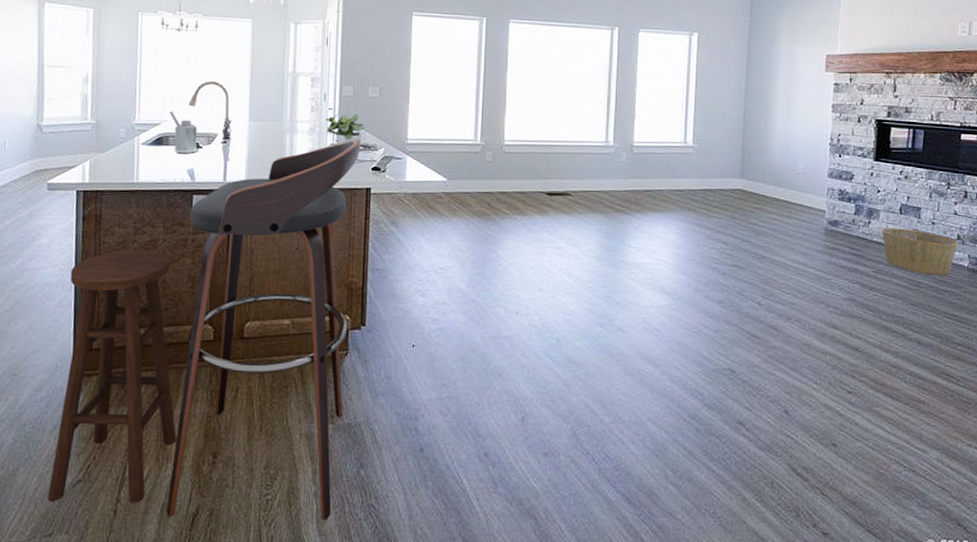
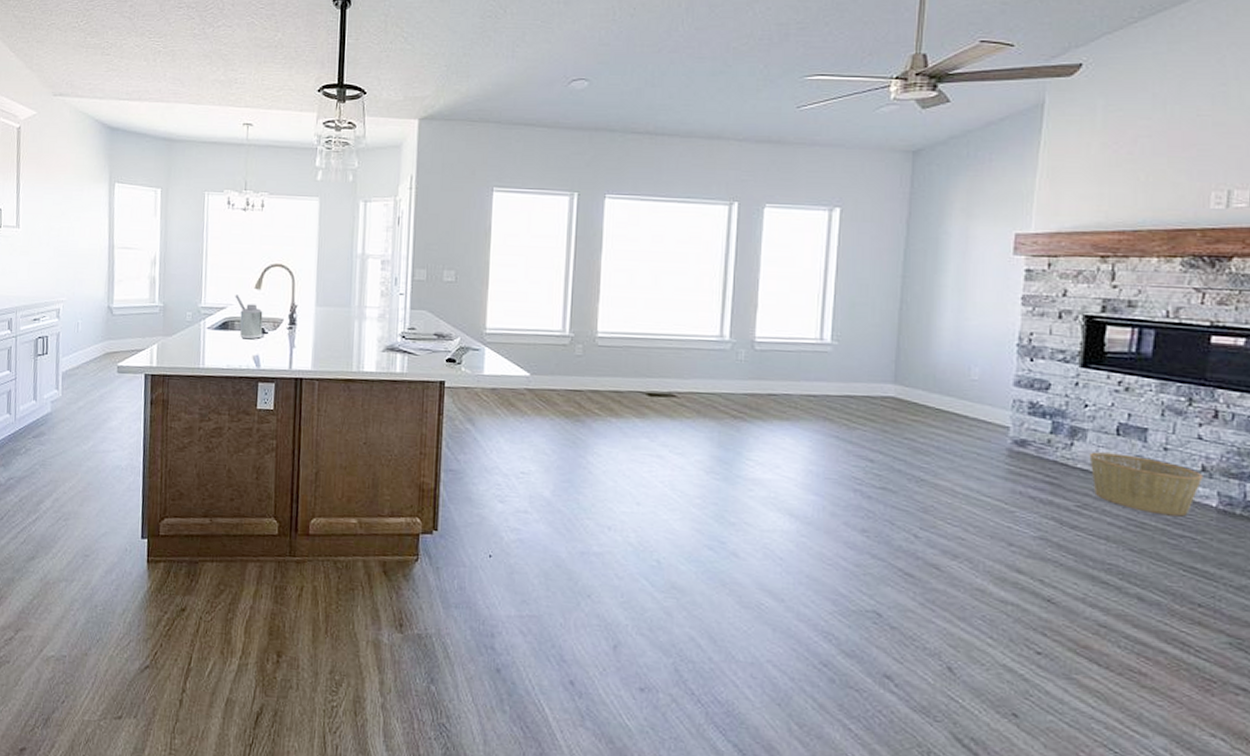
bar stool: present [48,249,177,503] -> none [117,436,241,695]
bar stool: present [166,138,361,521] -> none [231,326,435,736]
potted plant: present [325,113,364,144] -> none [396,299,438,333]

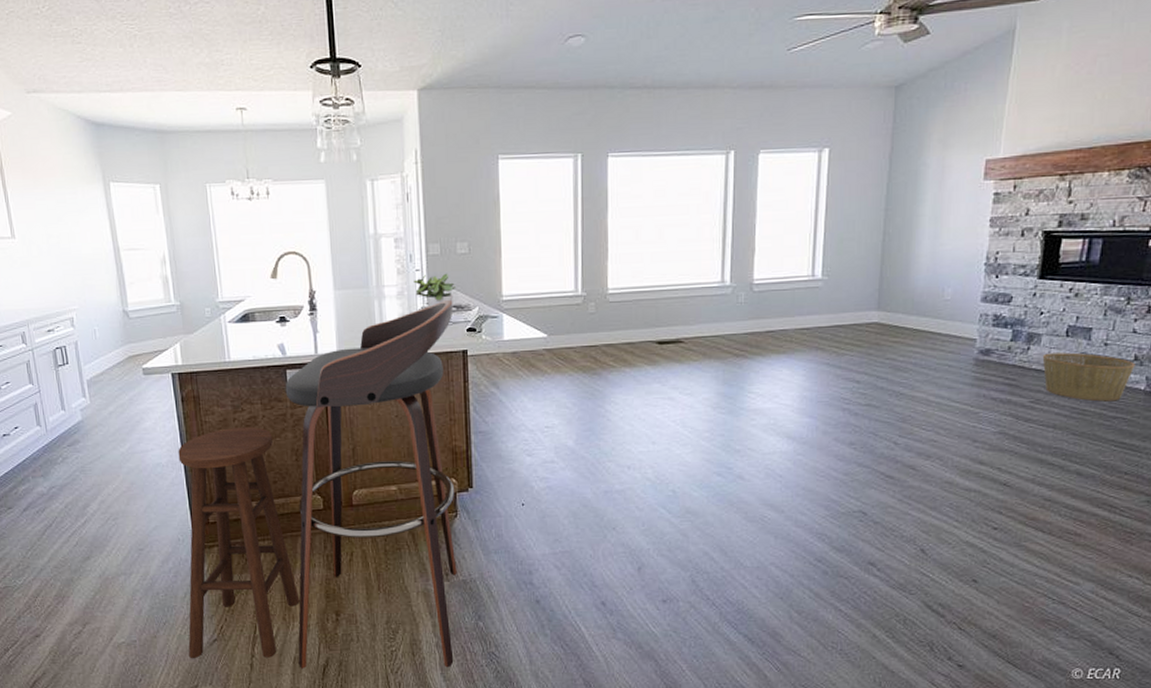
bar stool: none [117,436,241,695] -> present [178,426,300,658]
bar stool: none [231,326,435,736] -> present [285,299,457,669]
soap dispenser: present [235,295,263,340] -> none [252,286,285,329]
potted plant: none [396,299,438,333] -> present [413,273,455,307]

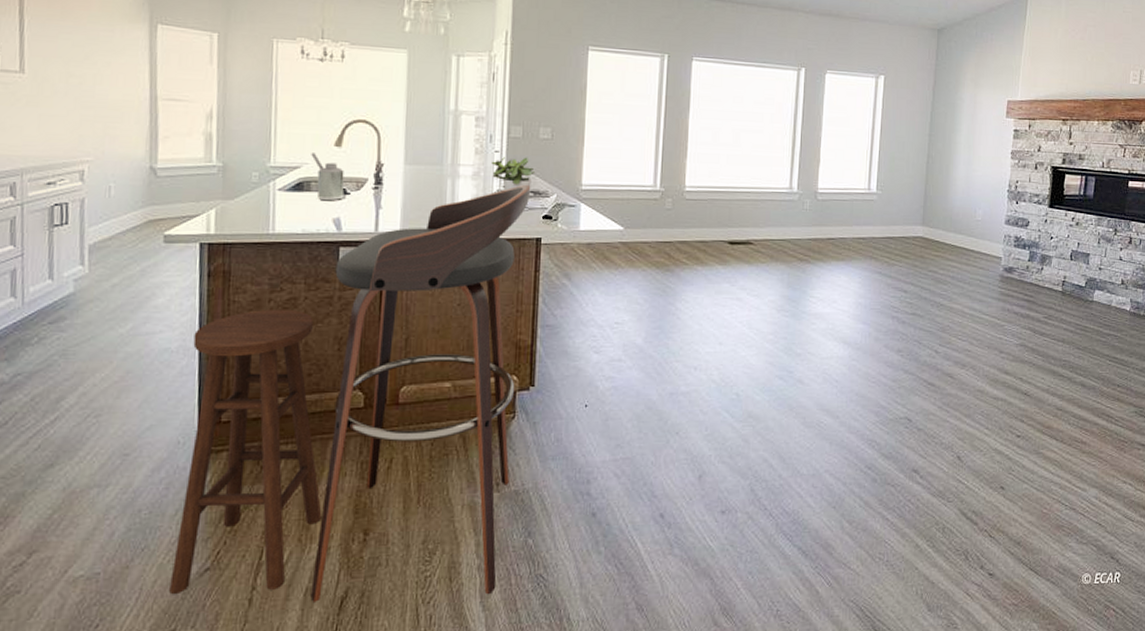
soap dispenser: none [252,286,285,329] -> present [311,153,345,201]
basket: present [1042,352,1136,402] -> none [1053,274,1122,320]

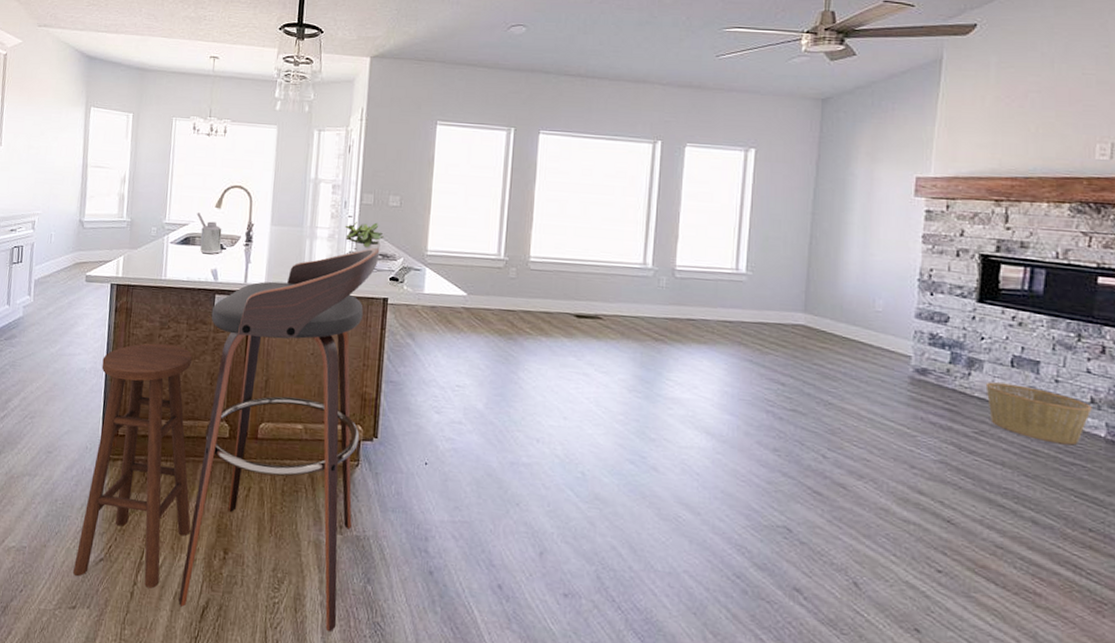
basket: none [1053,274,1122,320] -> present [985,382,1092,446]

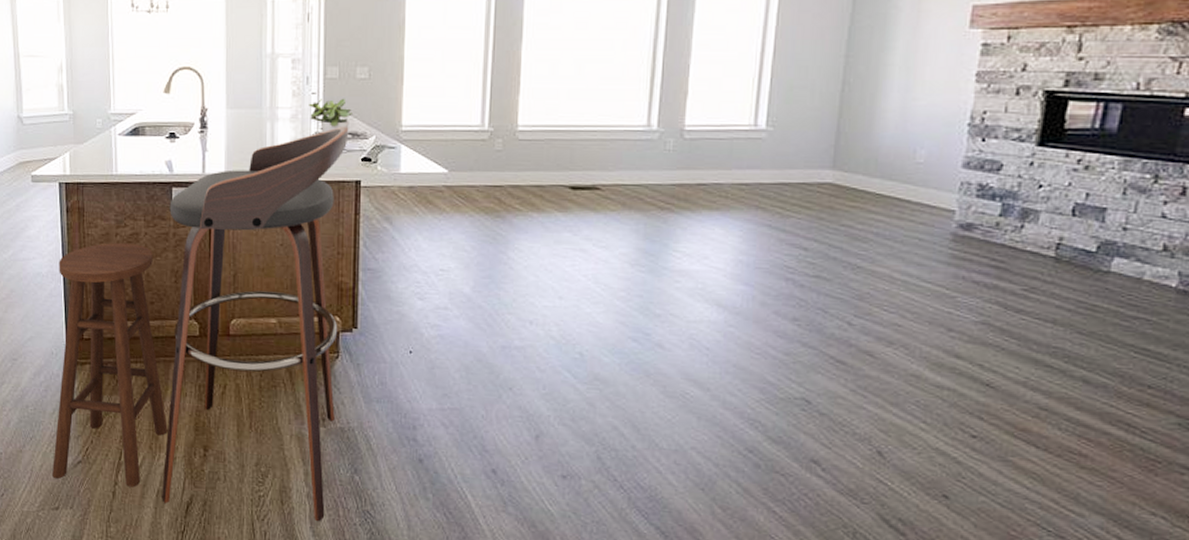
soap dispenser: present [197,213,222,255] -> none [144,100,174,145]
basket: present [985,382,1092,446] -> none [1040,234,1164,298]

